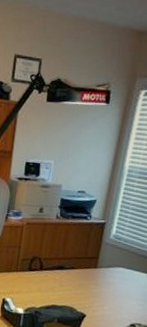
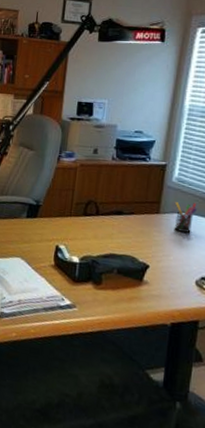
pen holder: none [109,257,130,286] -> present [174,202,197,233]

